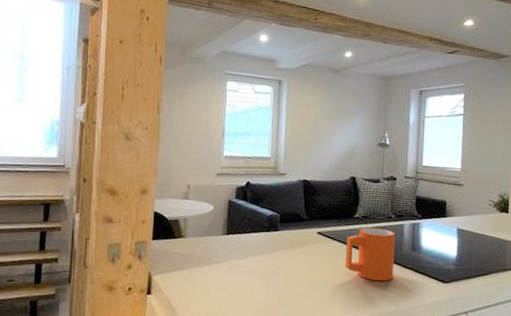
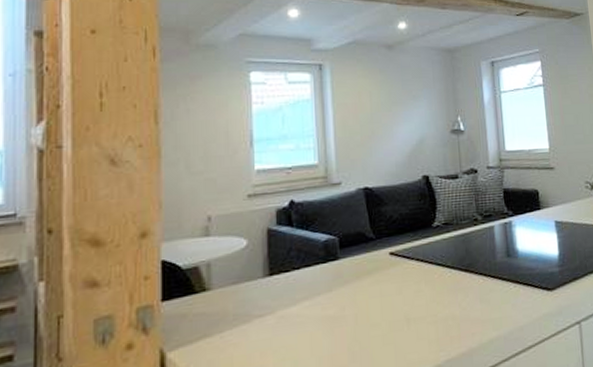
mug: present [345,227,396,282] -> none [427,235,490,304]

